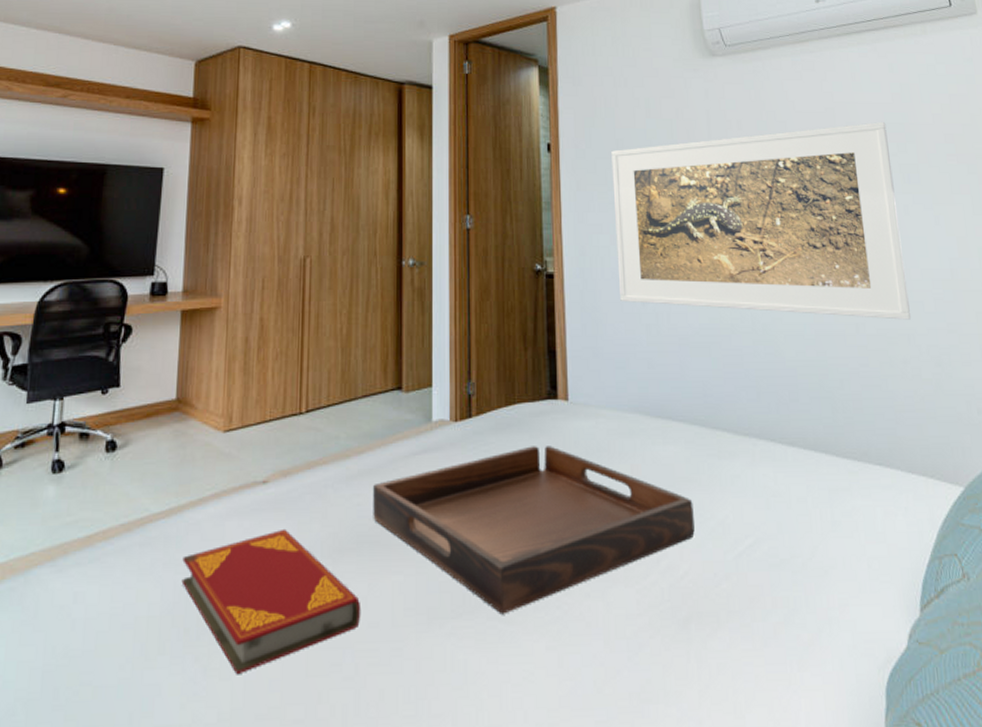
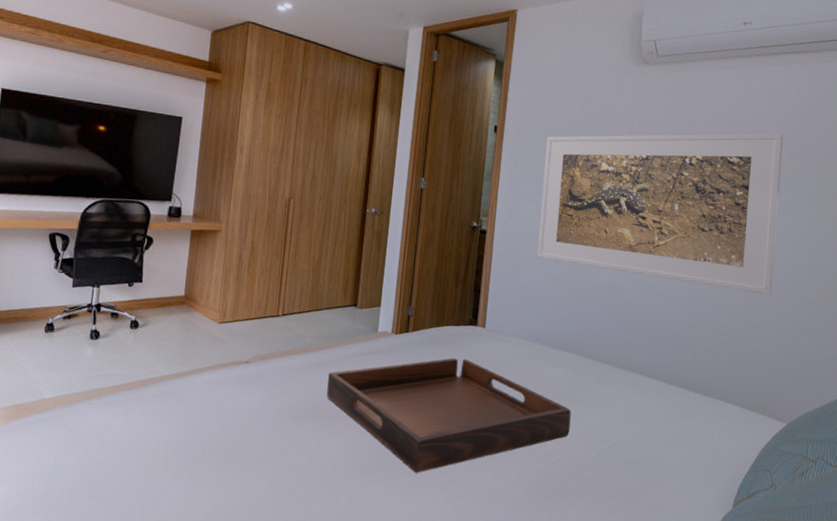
hardback book: present [181,528,361,675] -> none [182,396,313,491]

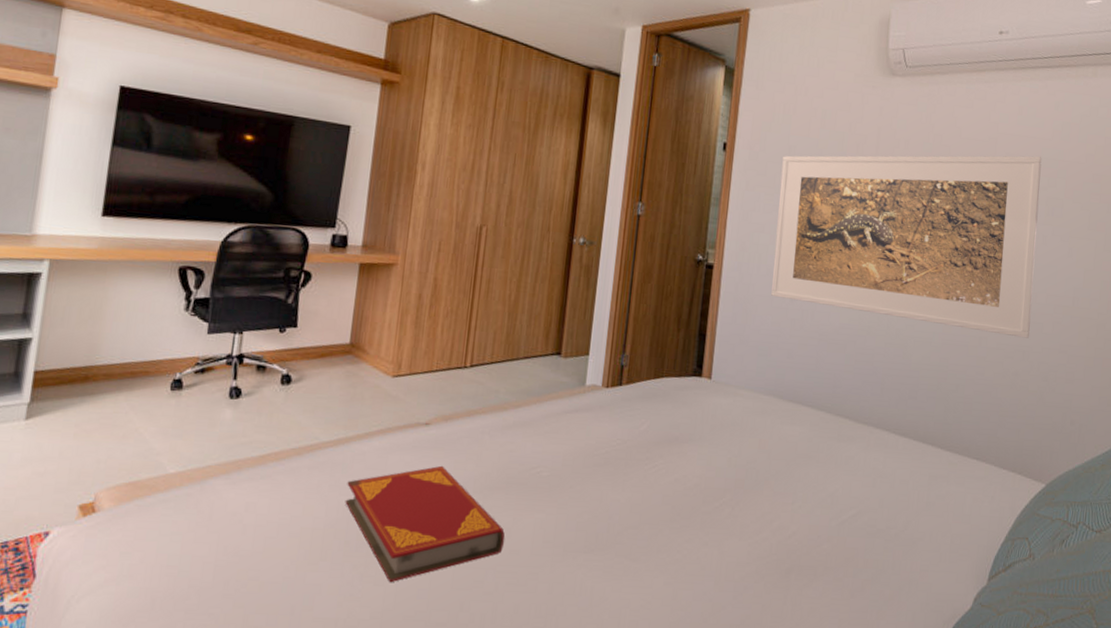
hardback book: none [182,396,313,491] -> present [345,465,505,583]
serving tray: present [326,358,572,473] -> none [523,415,809,553]

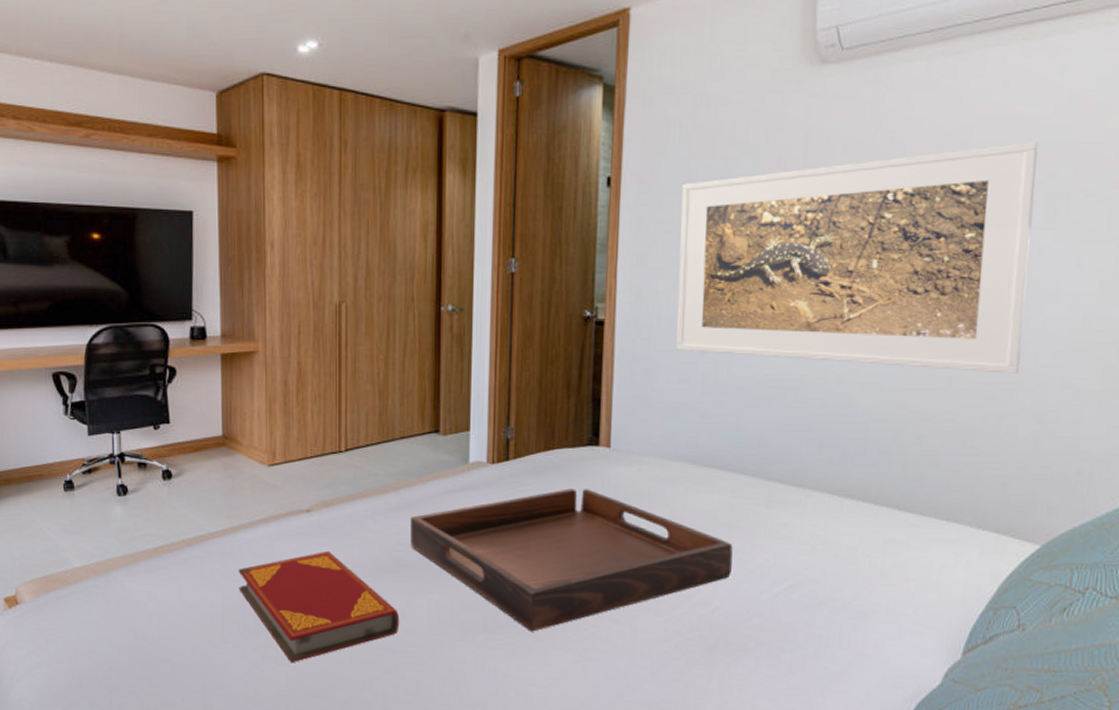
serving tray: none [523,415,809,553] -> present [410,489,733,632]

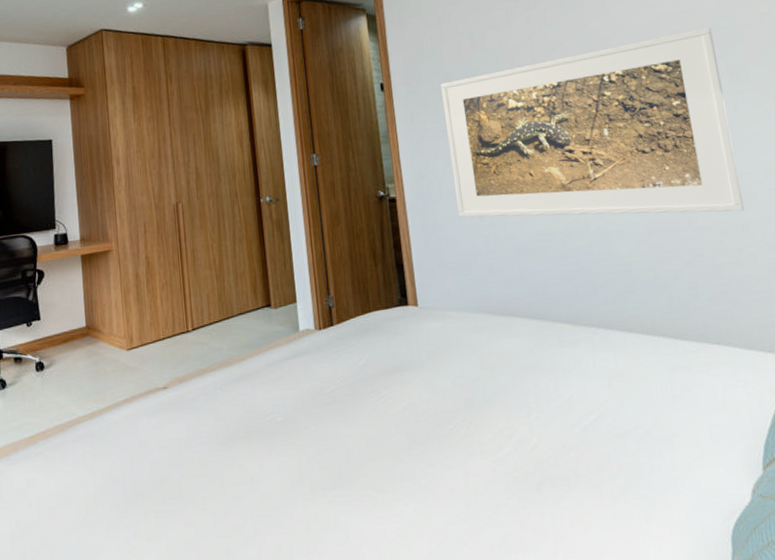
hardback book: present [238,550,400,663] -> none [107,424,256,538]
serving tray: present [410,489,733,632] -> none [255,345,542,485]

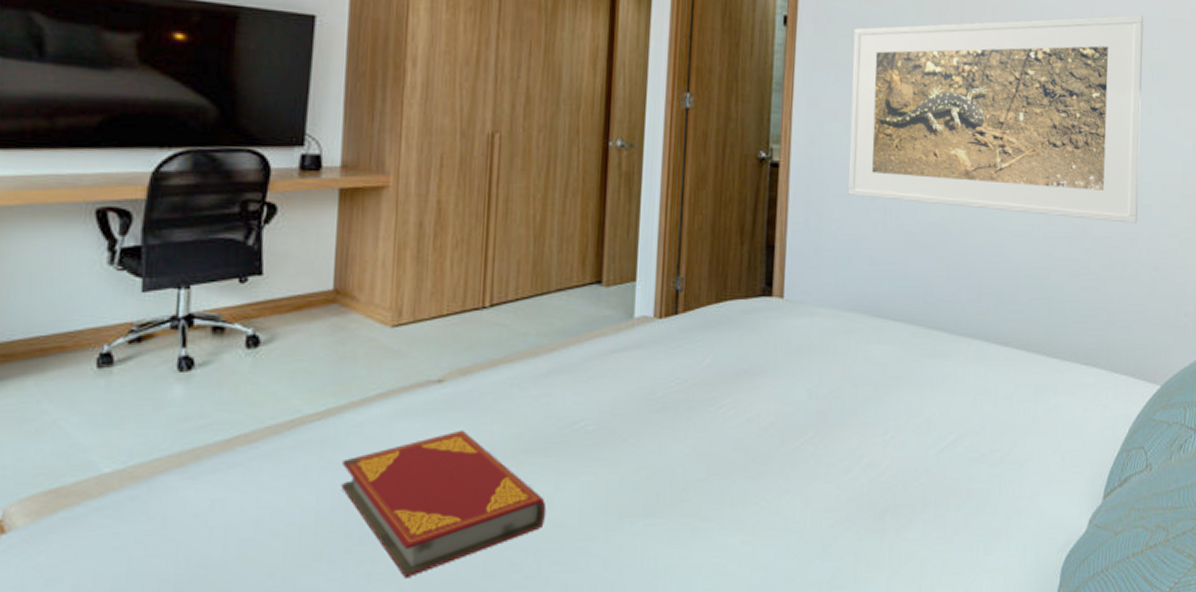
hardback book: none [107,424,256,538] -> present [341,429,547,579]

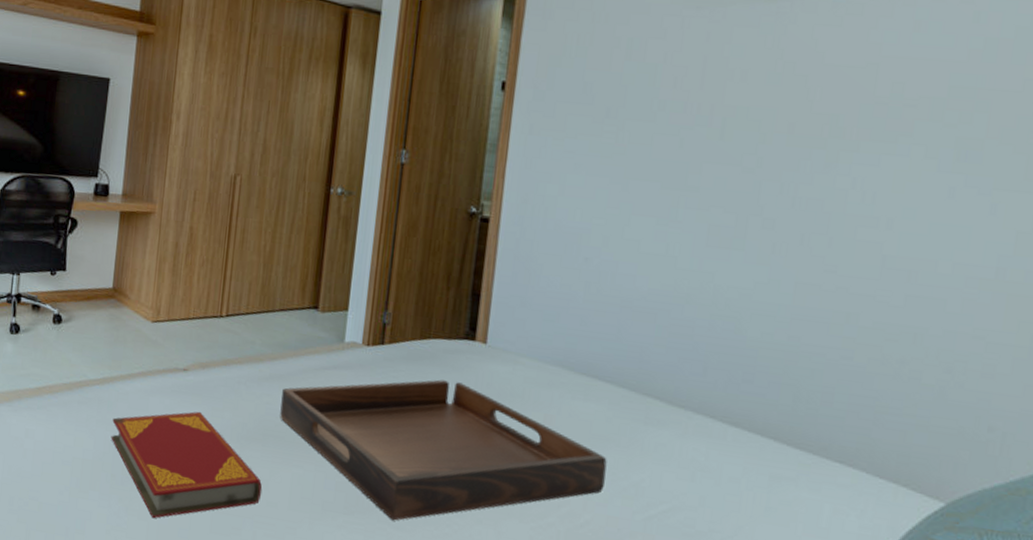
serving tray: none [563,344,902,511] -> present [280,379,607,521]
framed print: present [848,15,1144,223] -> none [560,84,950,318]

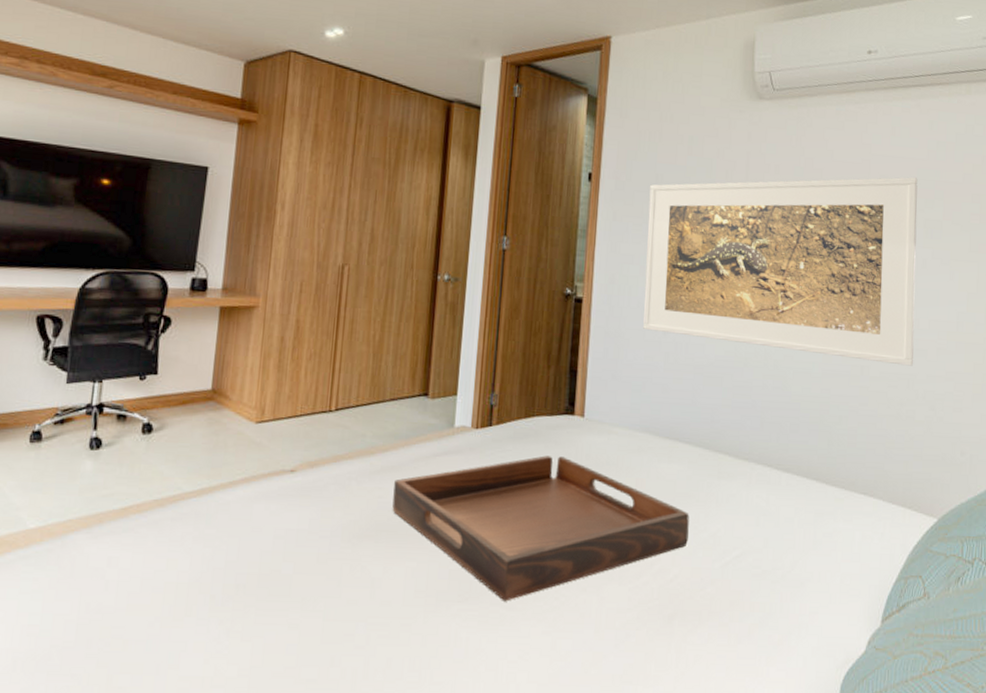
hardback book: present [111,411,263,519] -> none [209,513,376,638]
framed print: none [560,84,950,318] -> present [643,177,918,366]

